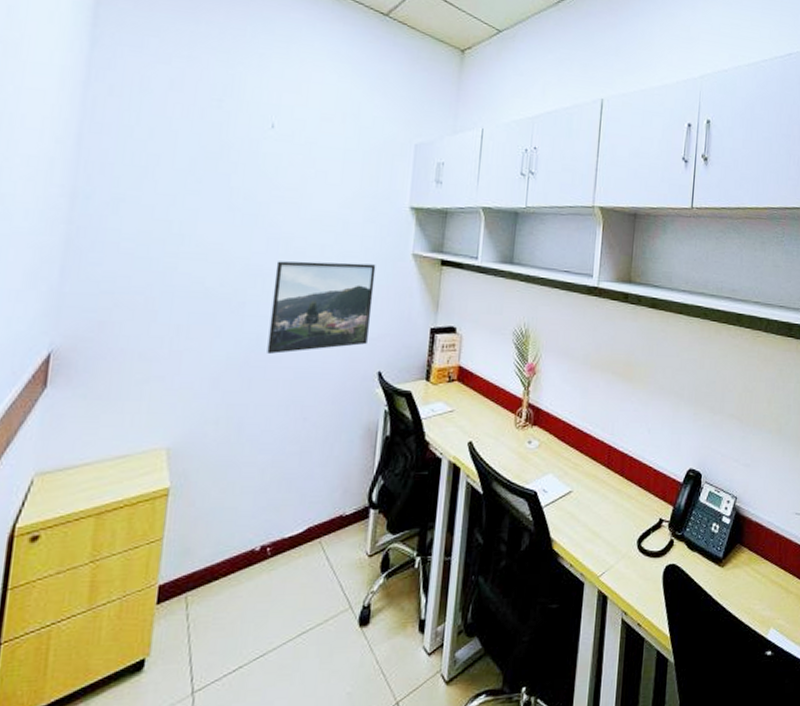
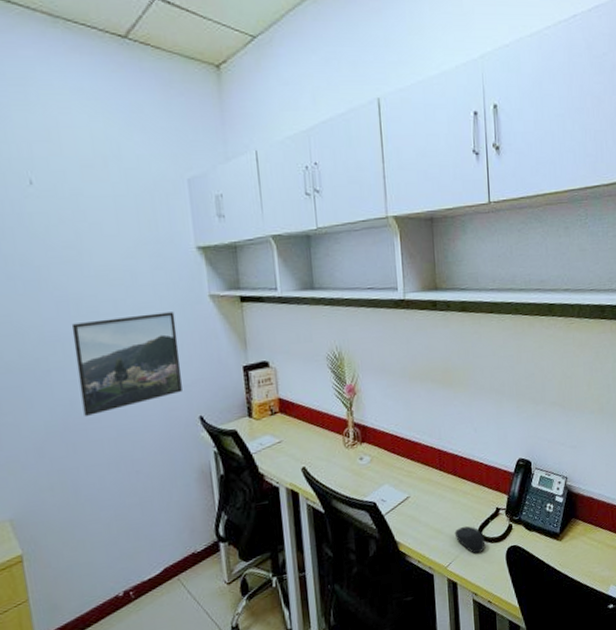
computer mouse: none [612,533,644,567] -> present [454,526,486,554]

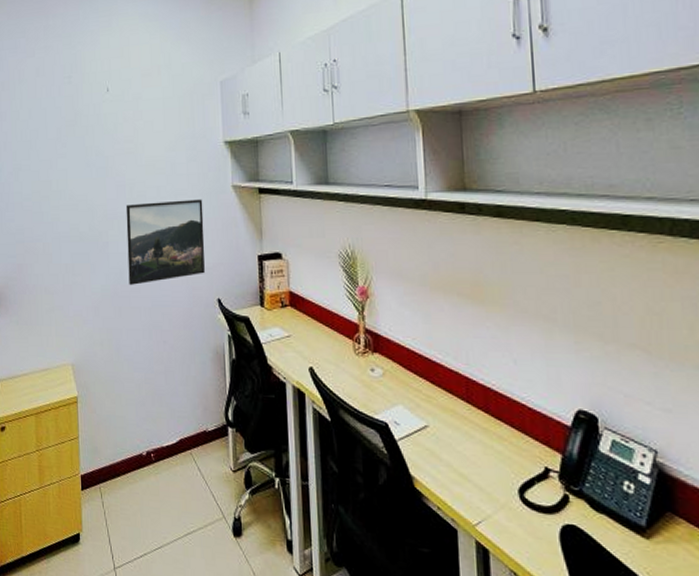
computer mouse: present [454,526,486,554] -> none [485,479,530,521]

